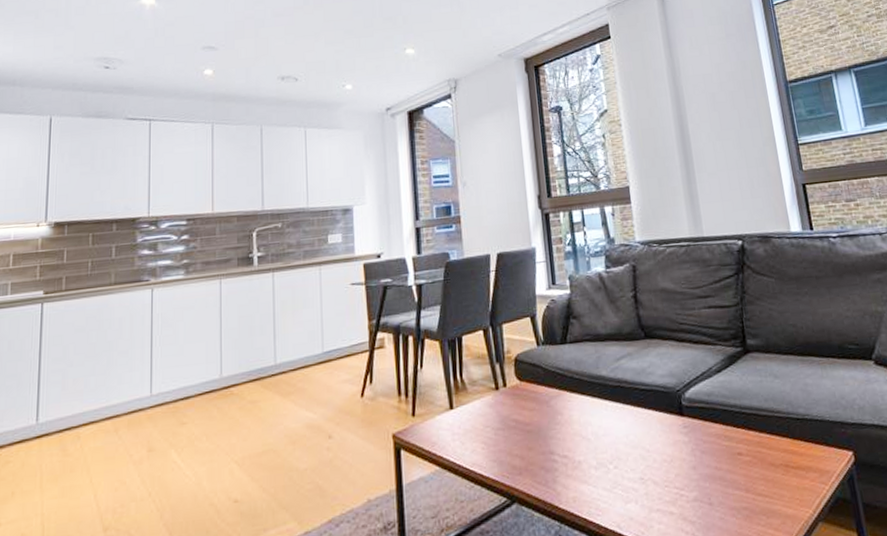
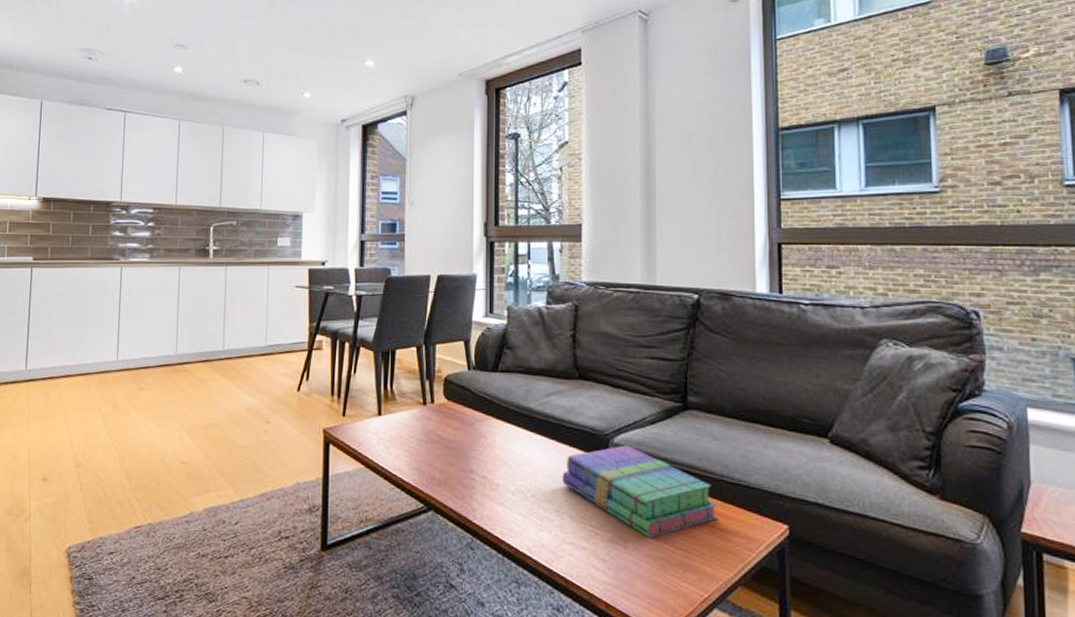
books: none [641,398,791,491] -> present [562,445,718,539]

